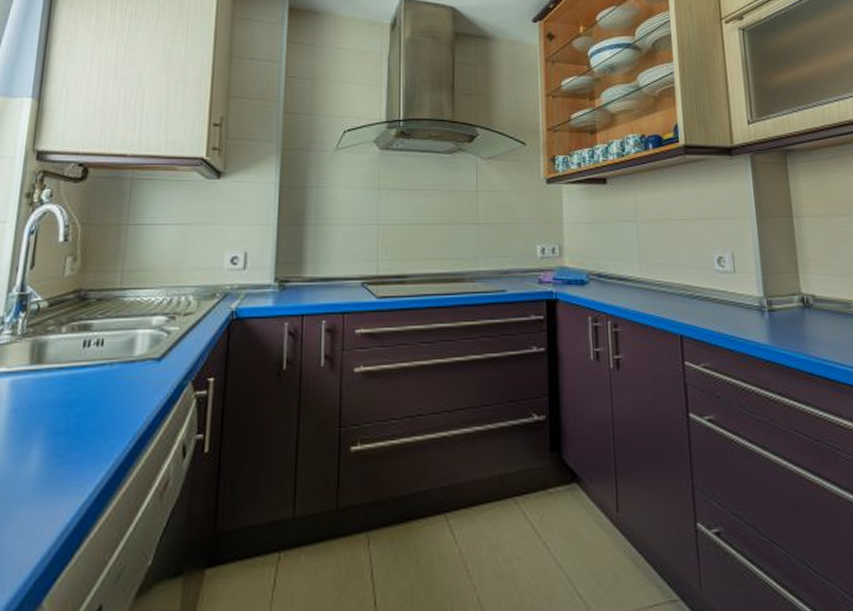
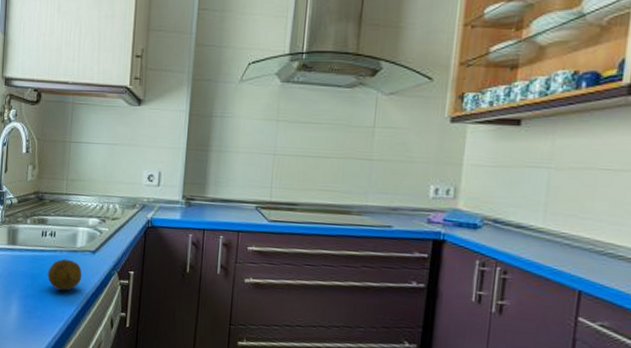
fruit: none [90,373,142,418] -> present [47,258,82,291]

